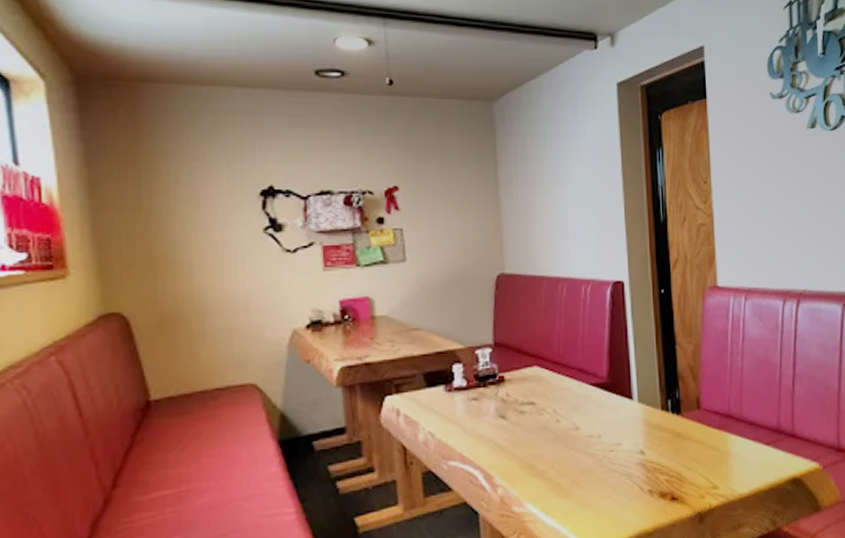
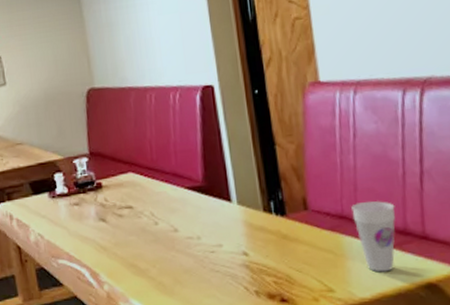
cup: none [737,401,772,469] -> present [351,201,396,272]

